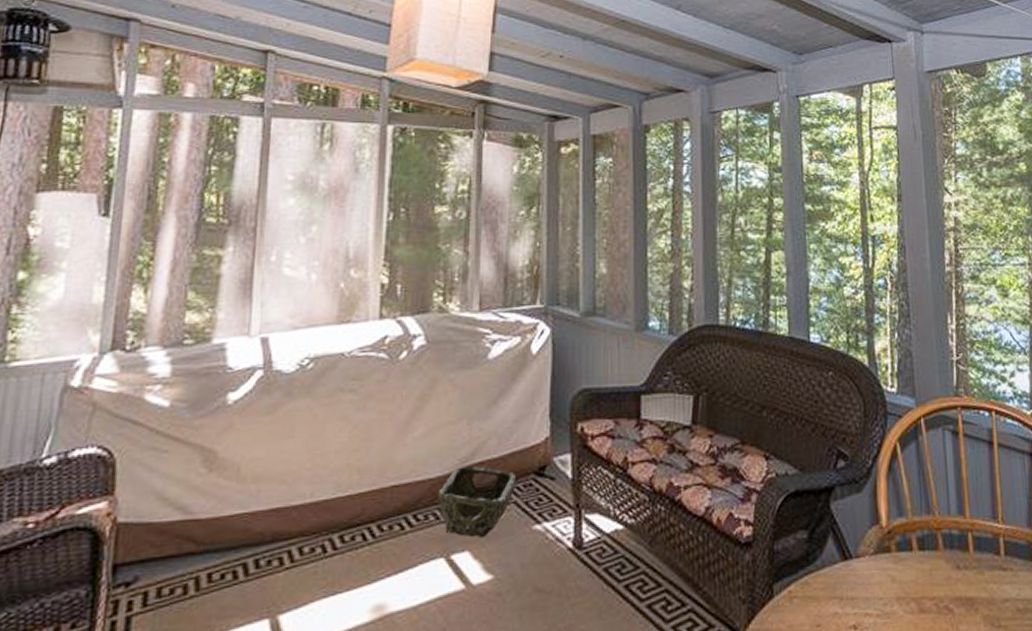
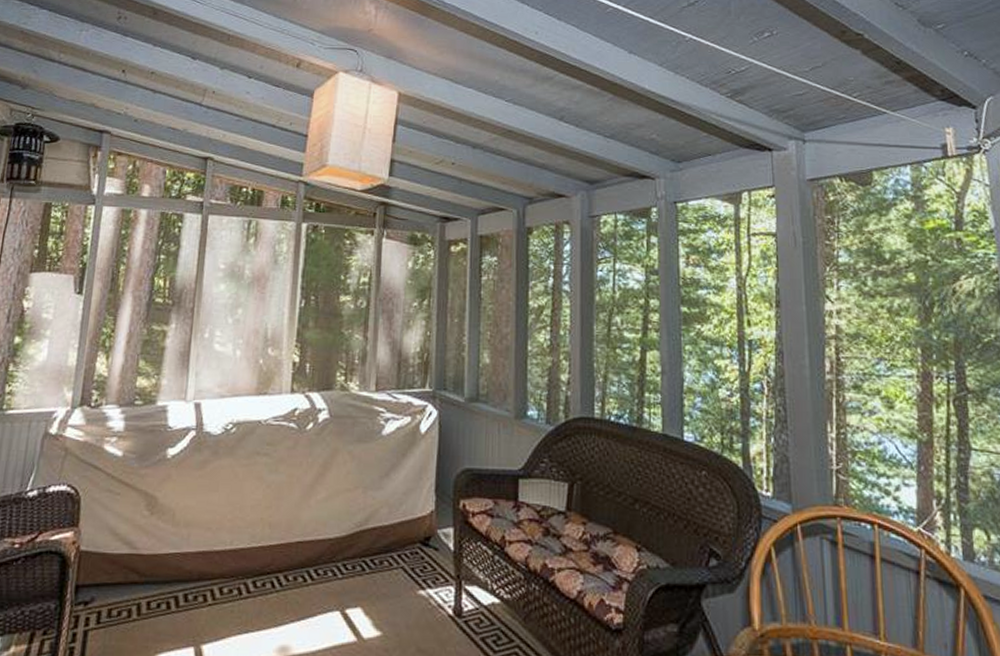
woven basket: present [438,465,516,539] -> none [336,529,404,598]

